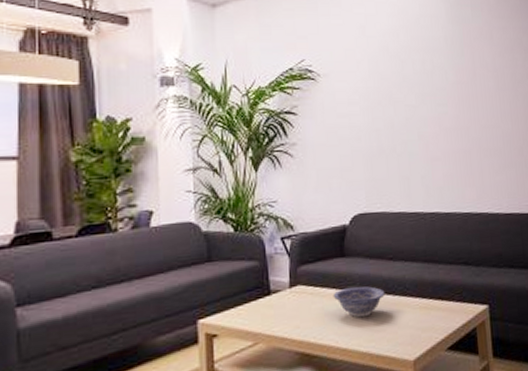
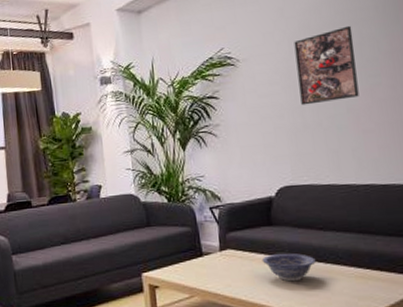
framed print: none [373,53,429,129] -> present [294,25,359,106]

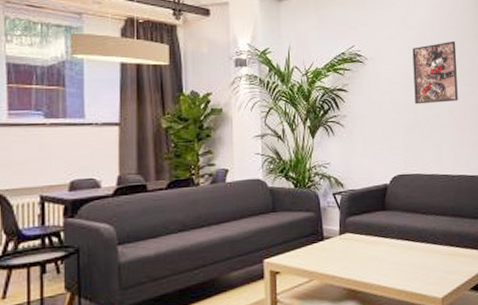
decorative bowl: present [262,253,316,282] -> none [375,235,419,262]

